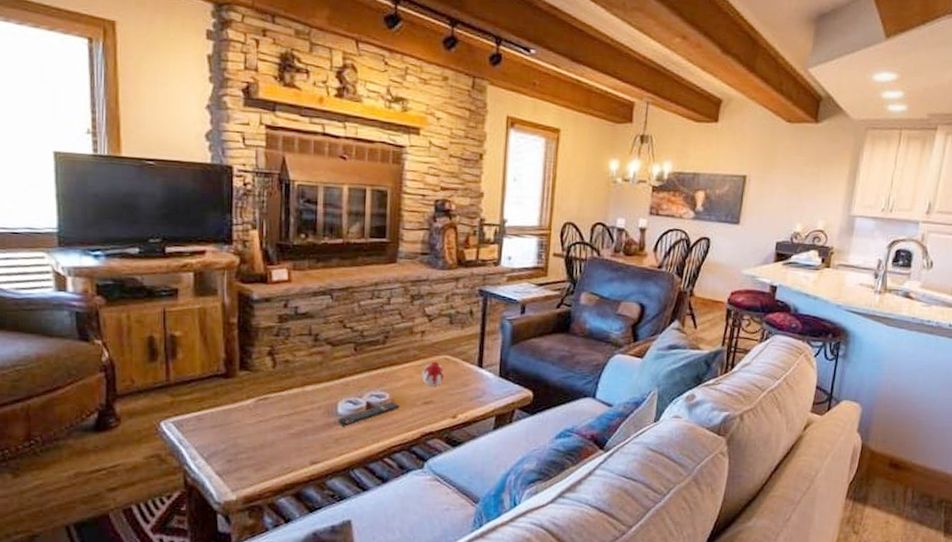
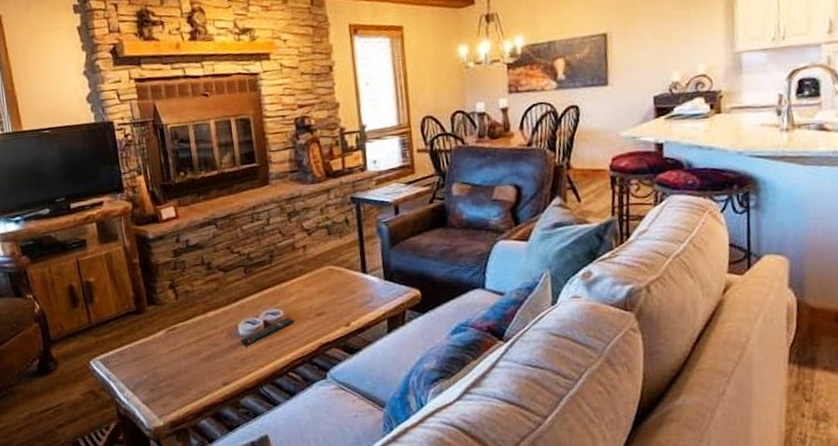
candle: present [422,361,444,387] -> none [310,273,332,299]

